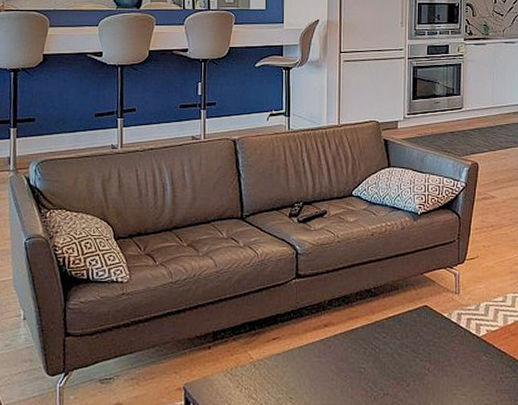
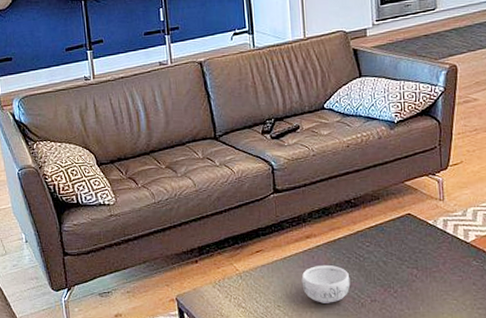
decorative bowl: none [316,355,365,396] -> present [301,264,351,303]

